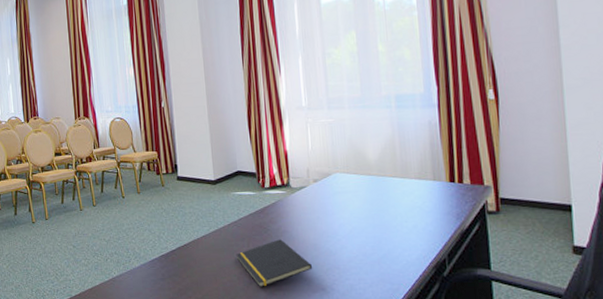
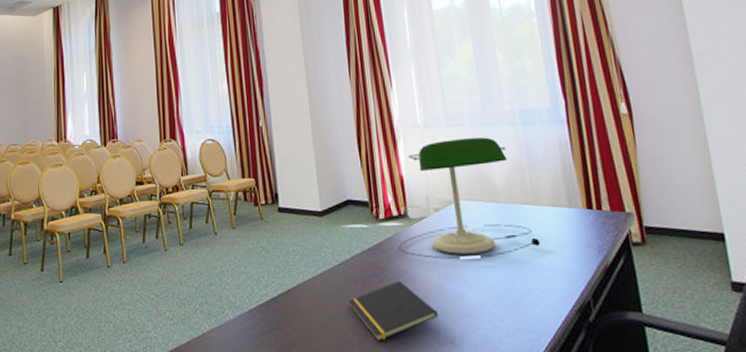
desk lamp: none [280,119,406,223] -> present [398,137,541,260]

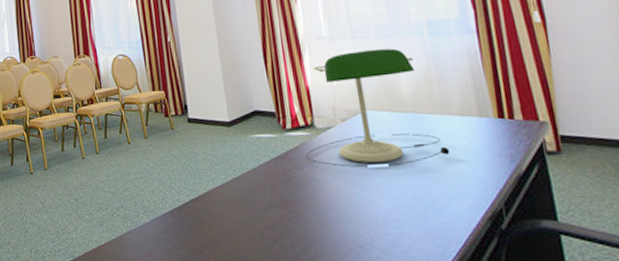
notepad: present [348,281,439,341] -> none [257,188,347,245]

